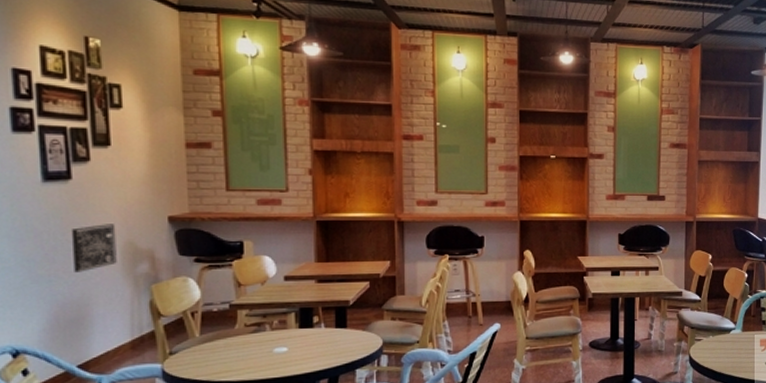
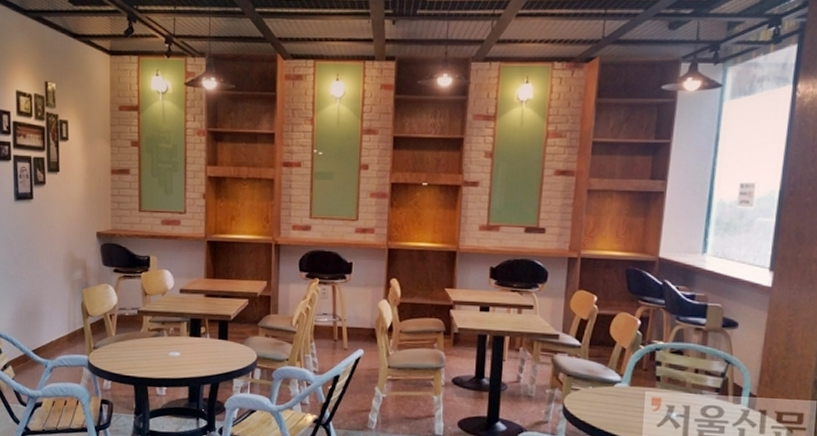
wall art: present [71,224,117,273] -> none [31,236,61,275]

